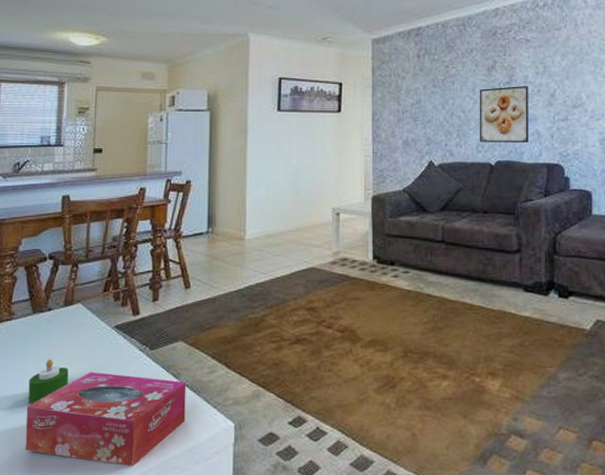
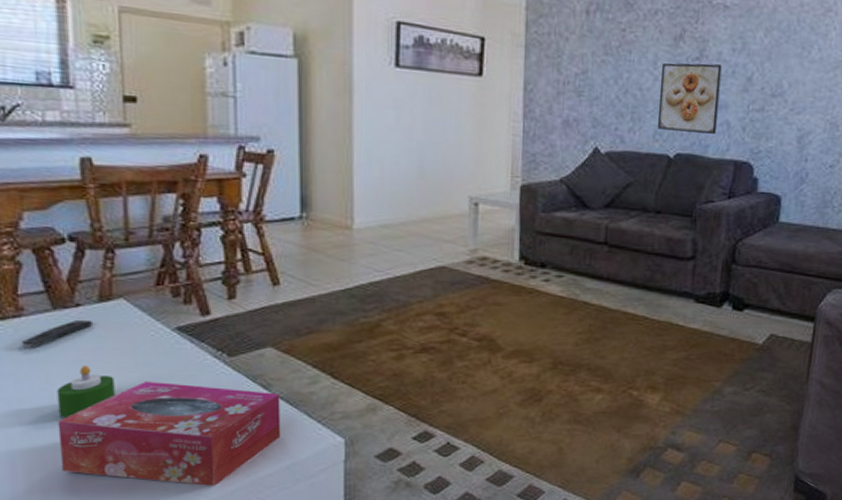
remote control: none [9,321,59,346] -> present [21,319,94,348]

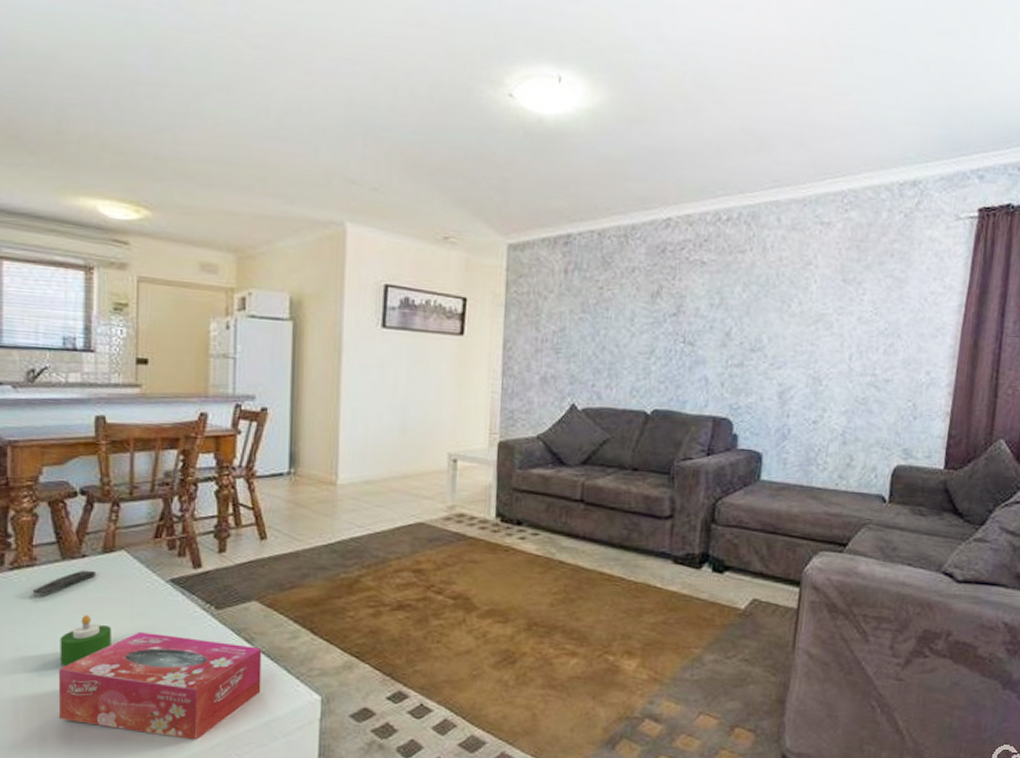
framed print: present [658,62,722,134] -> none [635,319,699,390]

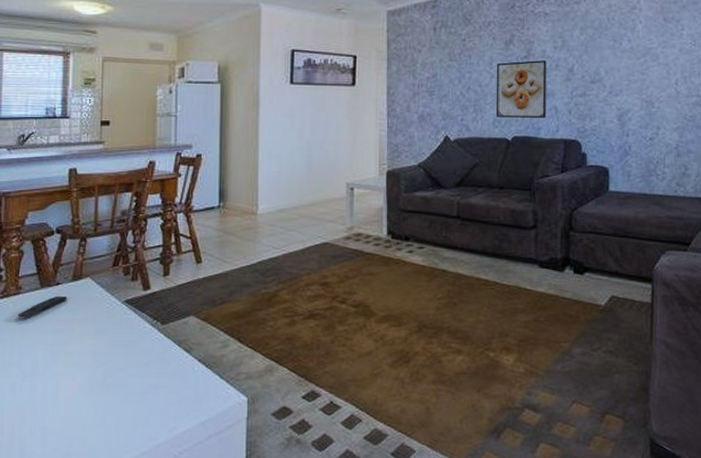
tissue box: present [58,631,262,740] -> none [35,346,199,440]
candle: present [60,615,112,667] -> none [37,333,78,379]
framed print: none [635,319,699,390] -> present [496,60,546,118]

